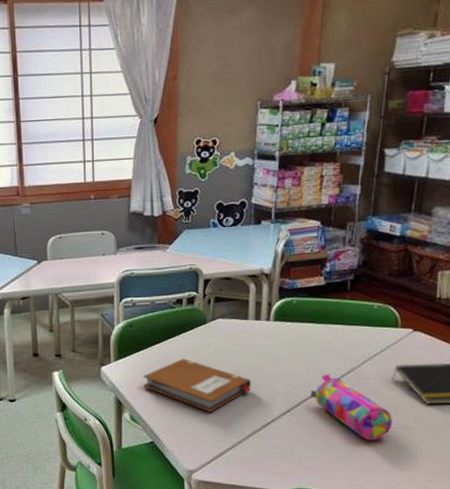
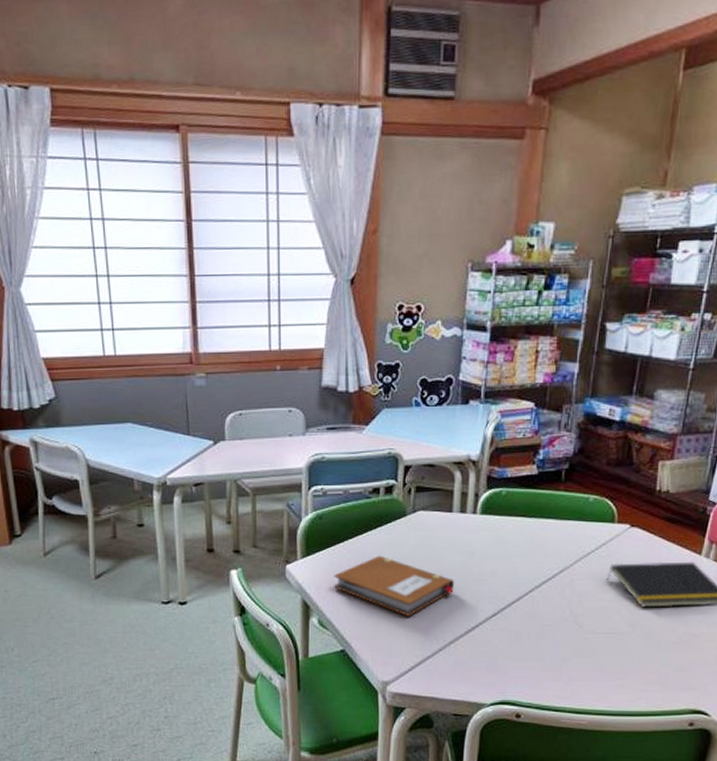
pencil case: present [310,374,392,441] -> none [518,573,606,647]

